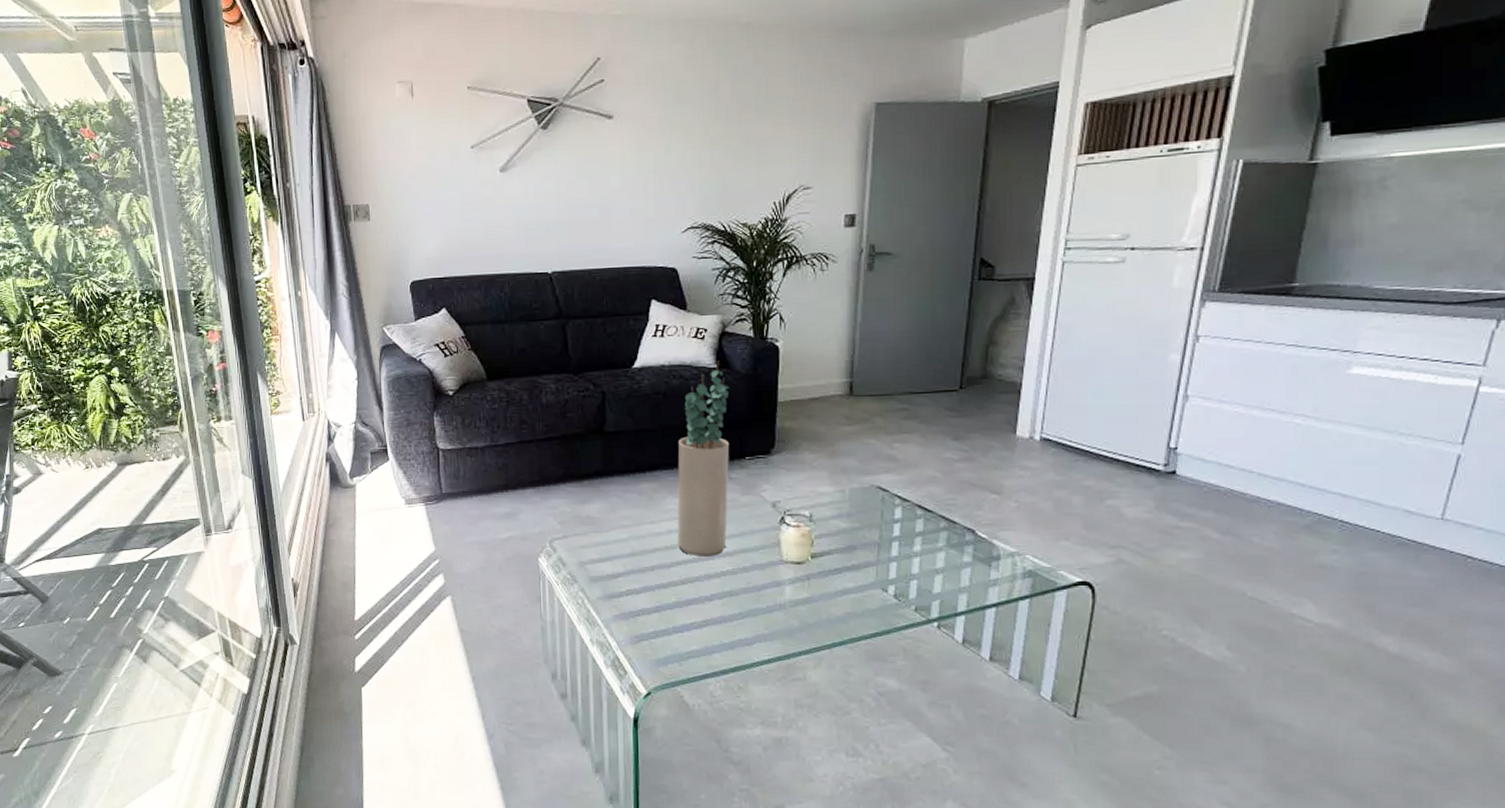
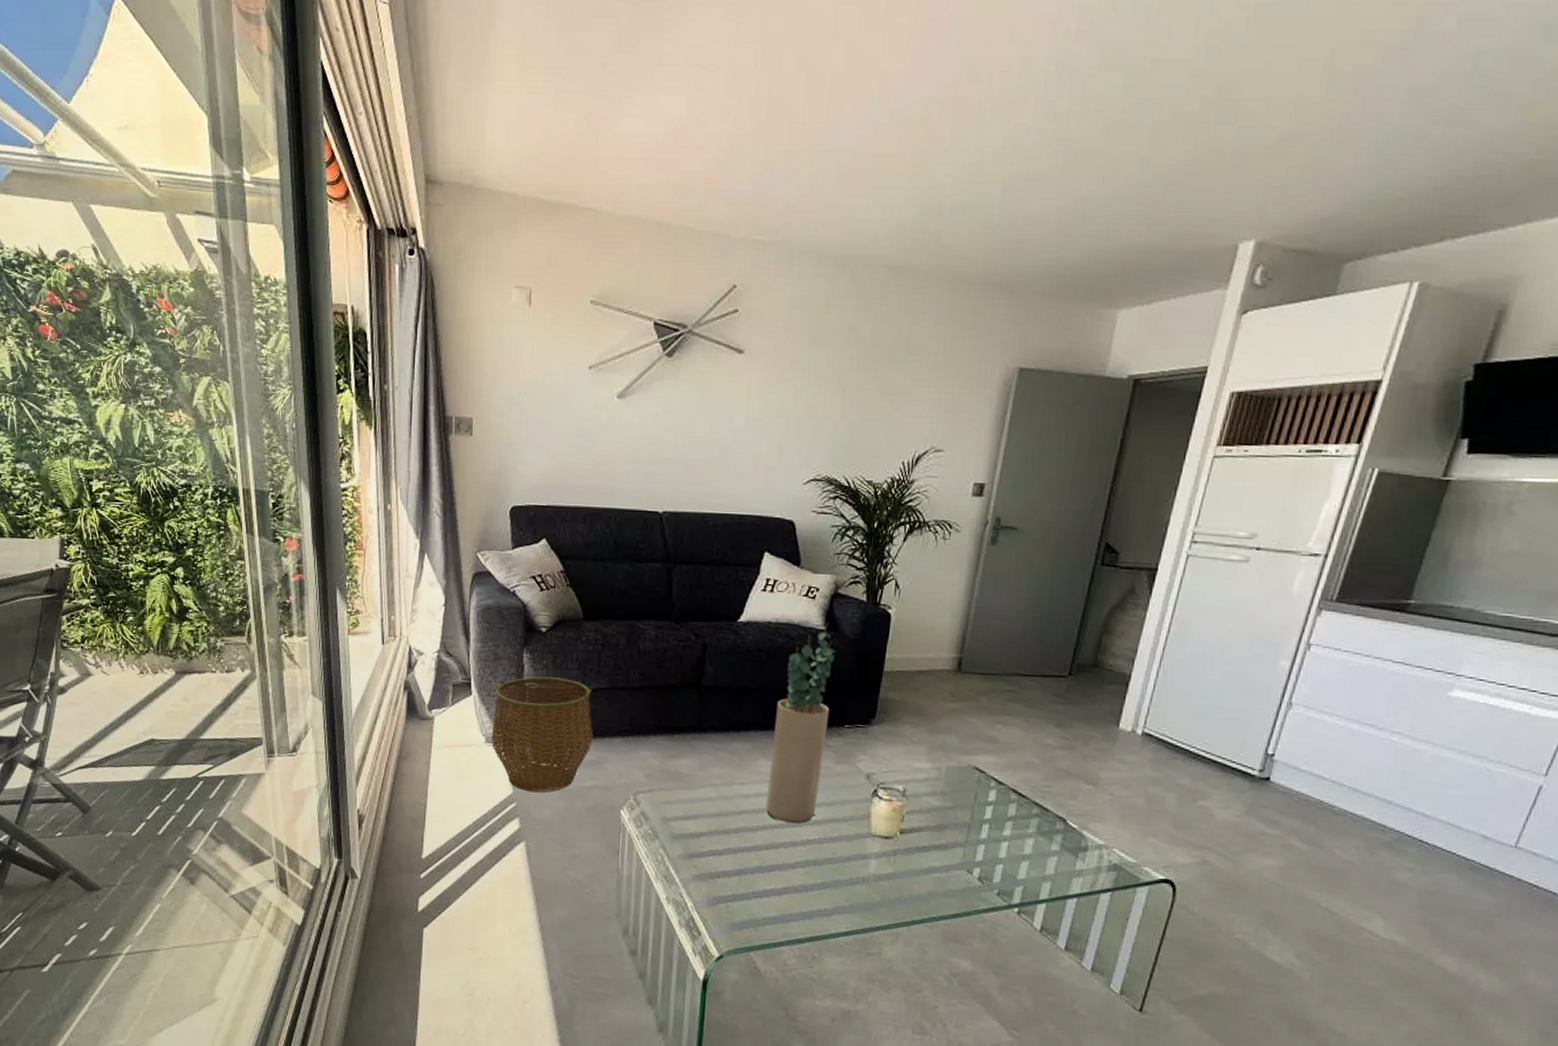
basket: none [410,437,506,548] -> present [490,676,593,793]

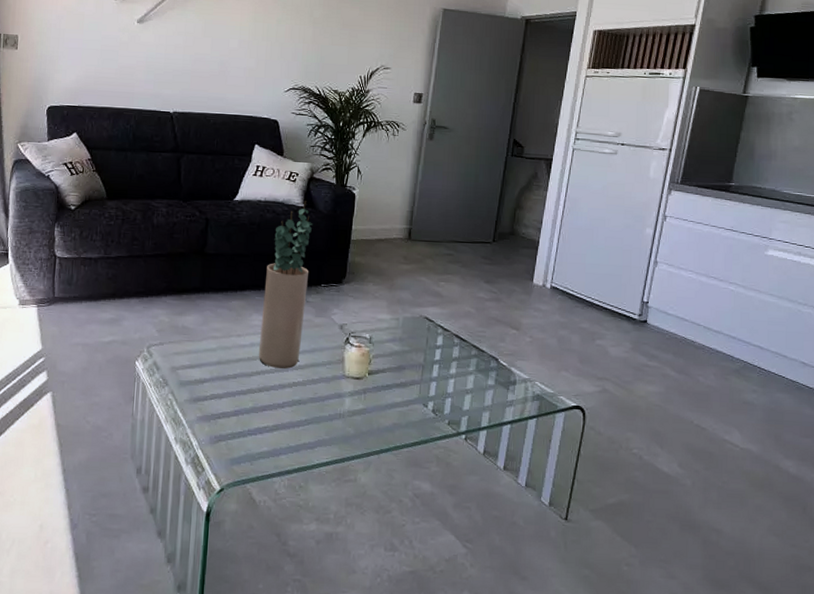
basket: present [490,676,593,793] -> none [24,247,113,348]

